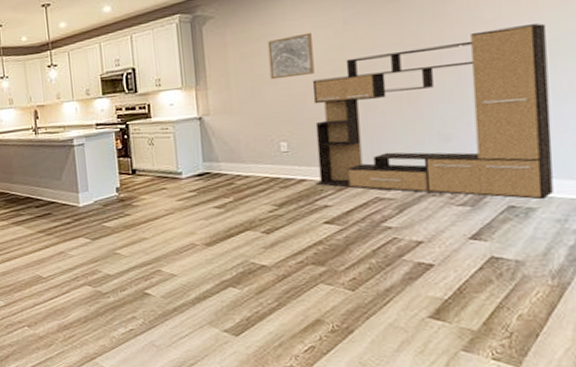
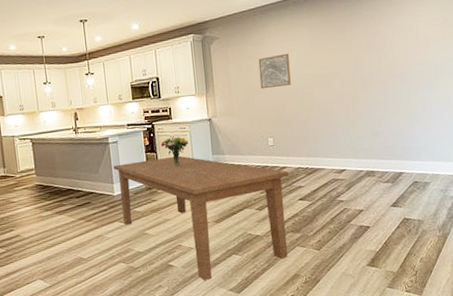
dining table: none [79,162,311,316] -> present [113,155,290,281]
bouquet: none [136,139,172,175] -> present [160,136,189,166]
media console: present [312,23,553,200] -> none [290,53,439,177]

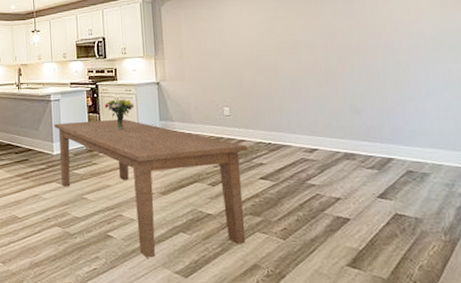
wall art: present [258,53,291,89] -> none [213,17,251,55]

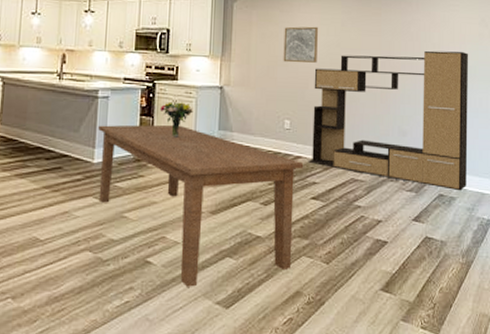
wall art: none [213,17,251,55] -> present [283,26,318,63]
media console: none [249,22,442,167] -> present [308,50,469,191]

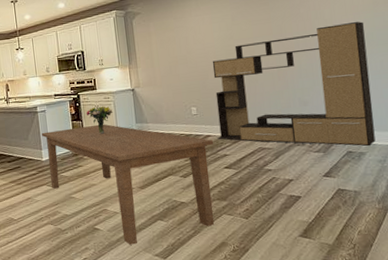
wall art: present [283,26,318,63] -> none [179,25,214,61]

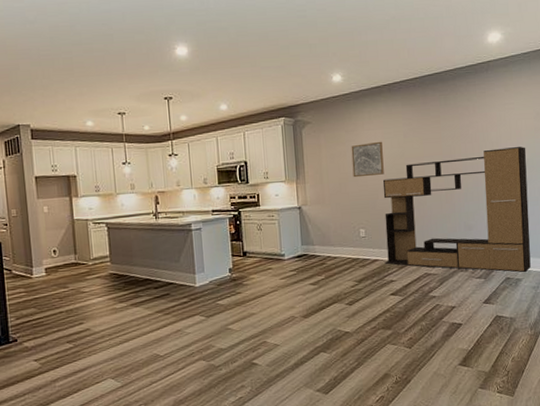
dining table: present [42,124,214,245] -> none [196,245,381,380]
bouquet: present [86,106,113,134] -> none [247,225,277,257]
wall art: none [179,25,214,61] -> present [351,141,384,178]

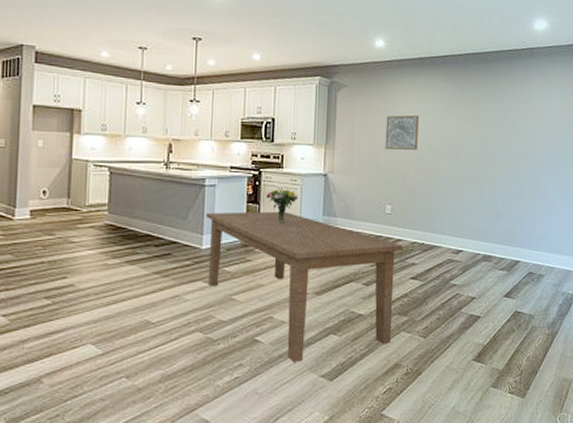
dining table: none [196,245,381,380] -> present [206,211,404,362]
bouquet: none [247,225,277,257] -> present [266,189,298,223]
media console: present [383,146,531,273] -> none [408,137,561,269]

